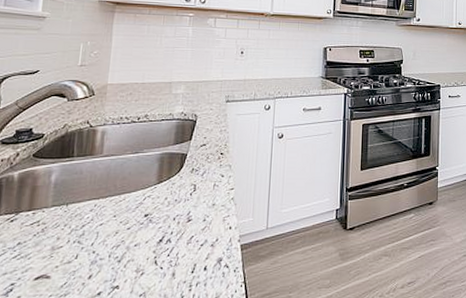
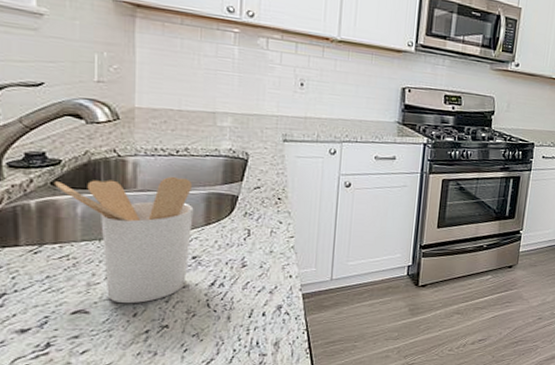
utensil holder: none [35,141,149,266] -> present [54,176,194,304]

